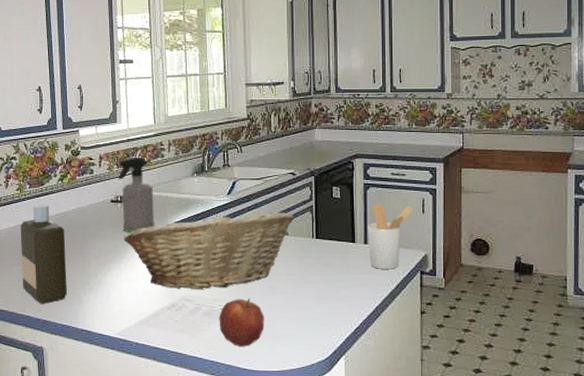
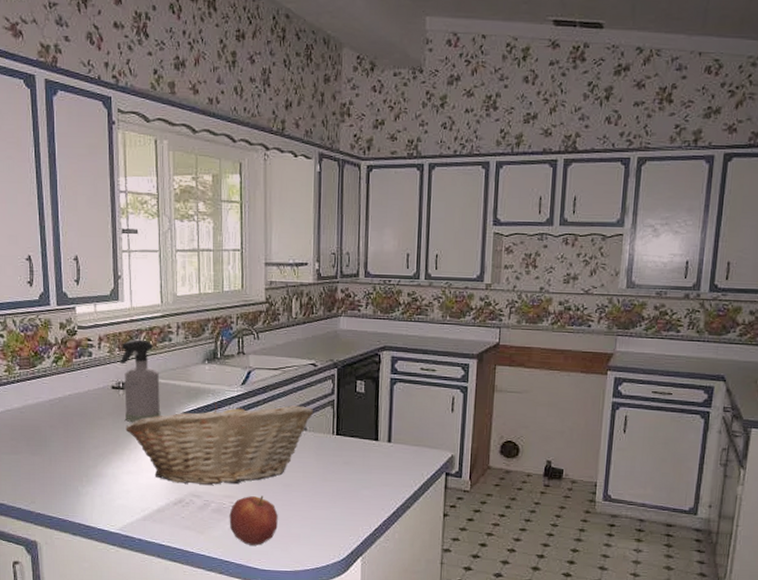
bottle: present [20,204,67,305] -> none [9,388,63,497]
utensil holder: present [368,203,414,269] -> none [392,400,443,470]

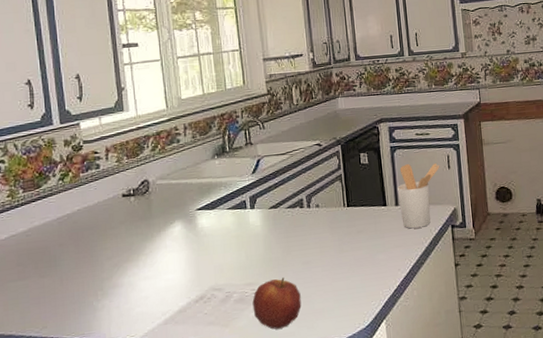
spray bottle: present [120,339,161,423] -> none [129,144,175,228]
fruit basket: present [125,402,313,485] -> none [139,184,323,280]
utensil holder: none [392,400,443,470] -> present [398,163,440,229]

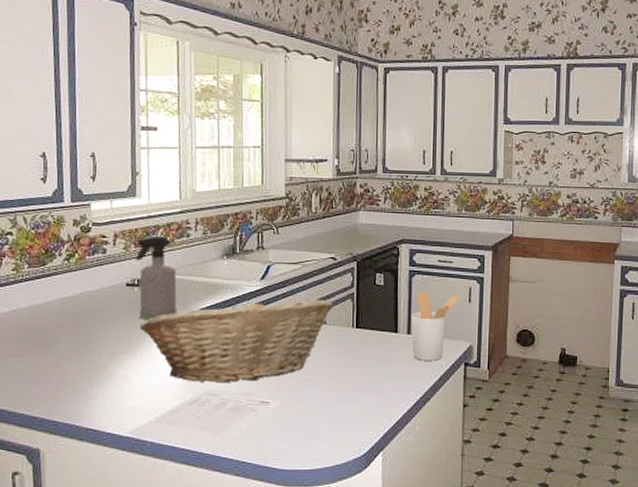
spray bottle: none [129,144,175,228] -> present [135,235,177,321]
fruit basket: none [139,184,323,280] -> present [139,297,333,383]
apple: present [252,277,302,330] -> none [246,392,297,444]

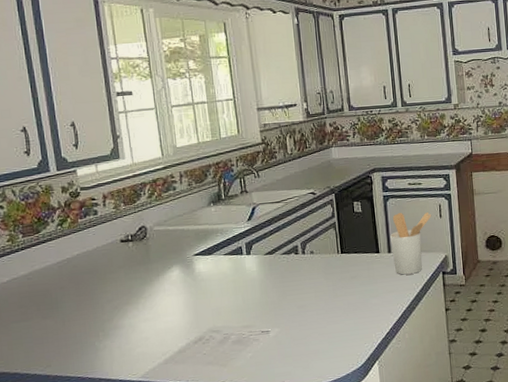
spray bottle: present [135,235,177,321] -> none [126,192,173,272]
fruit basket: present [139,297,333,383] -> none [138,231,318,323]

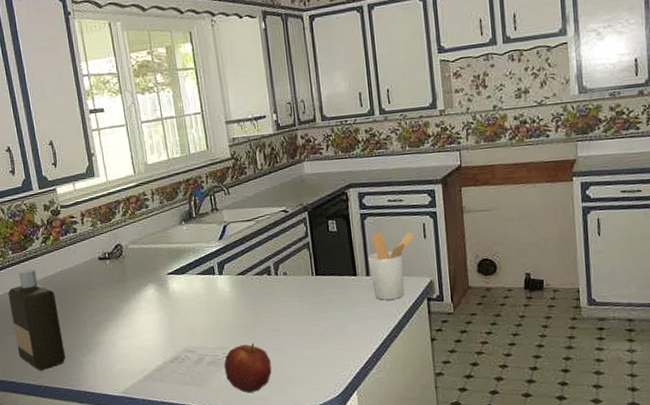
bottle: none [15,253,79,360] -> present [8,269,65,371]
apple: none [249,320,297,369] -> present [224,343,272,393]

